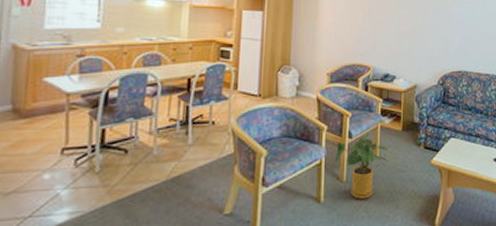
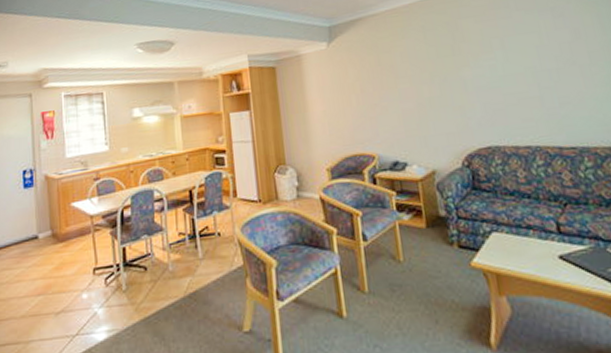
house plant: present [335,134,389,199] -> none [350,234,415,313]

